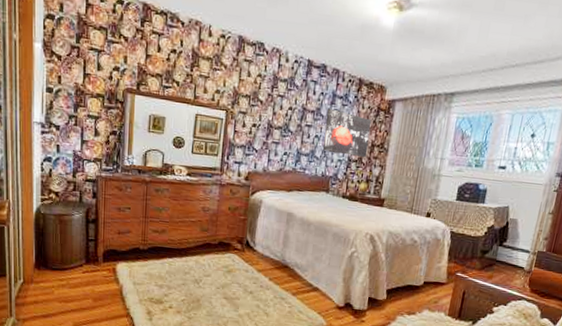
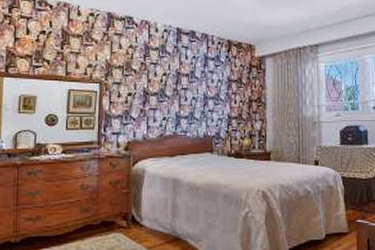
wall art: present [323,108,372,157] -> none [201,70,246,113]

